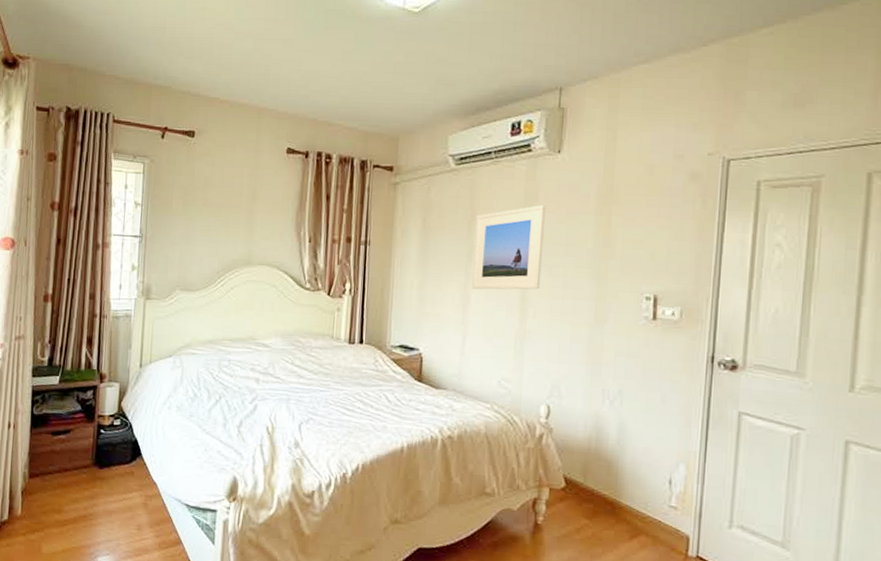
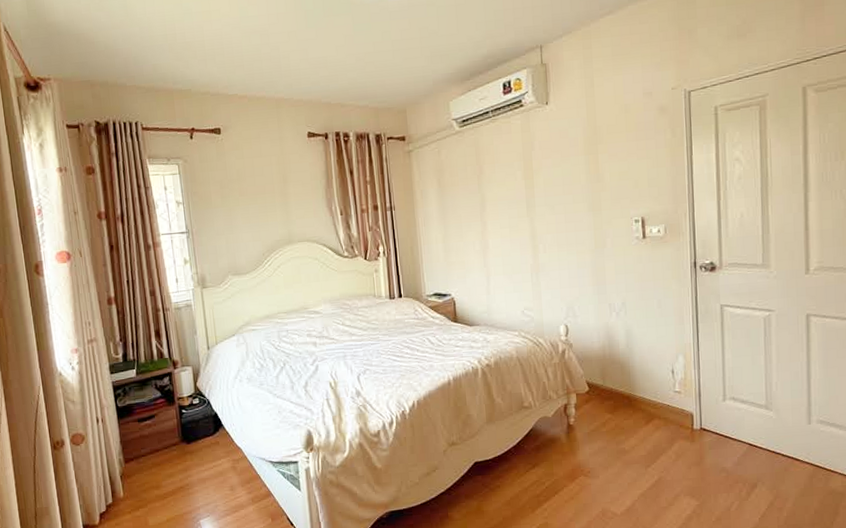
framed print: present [472,205,546,290] -> none [484,153,546,235]

